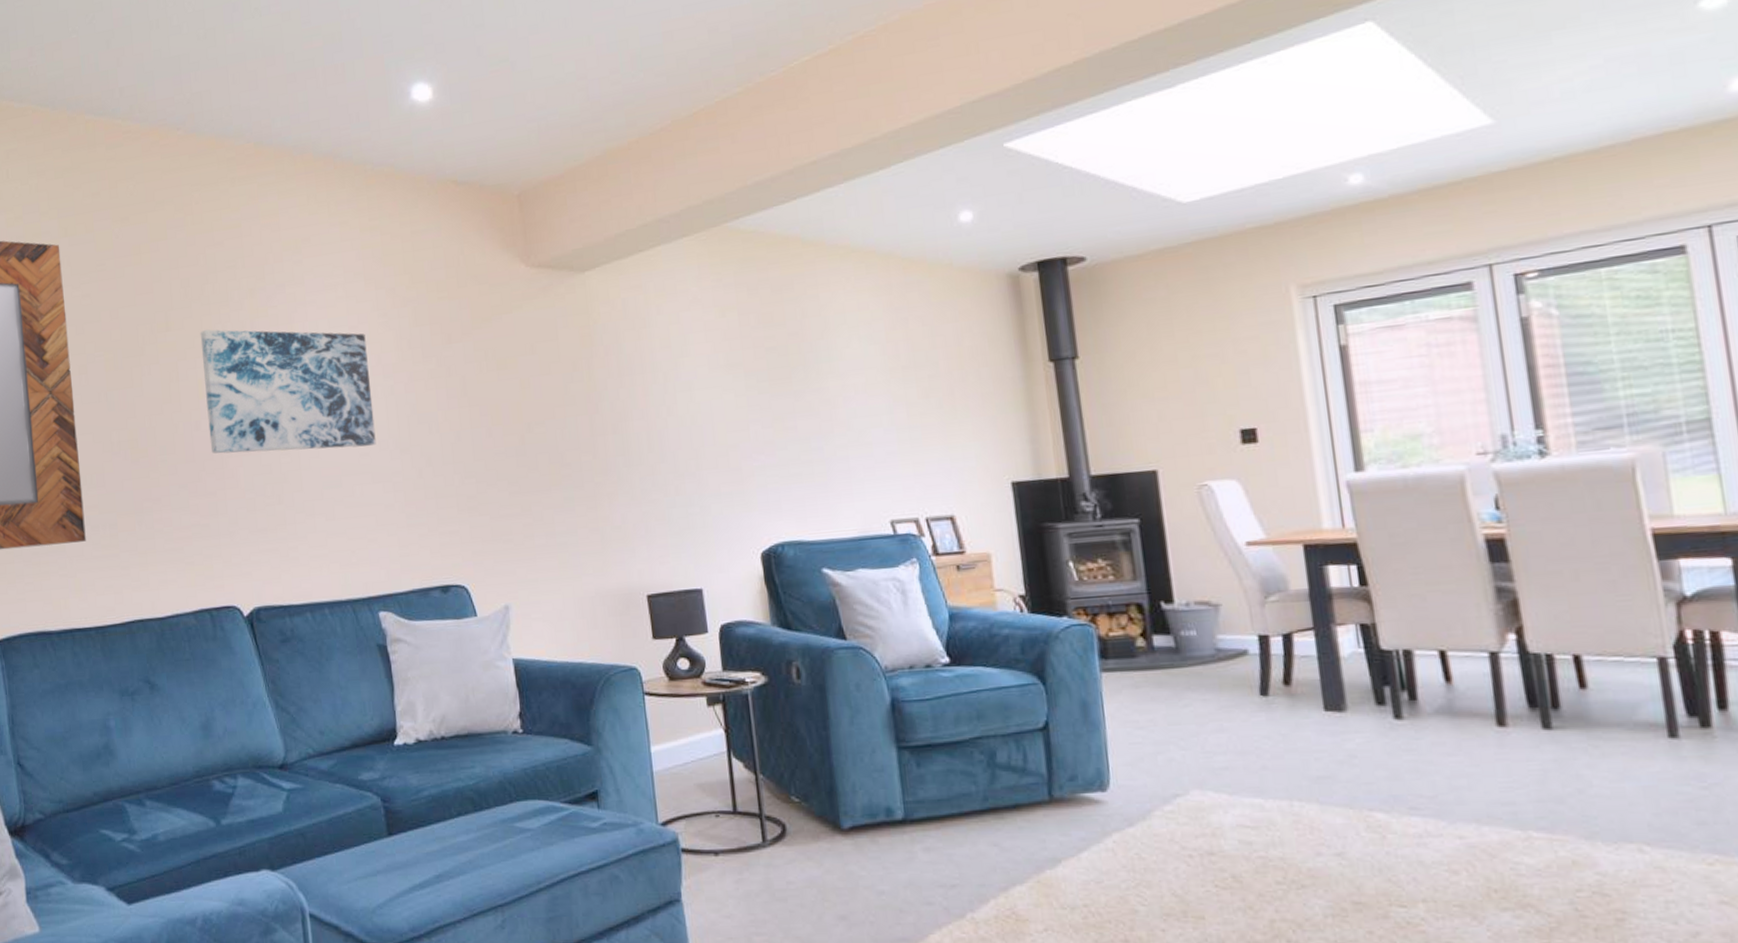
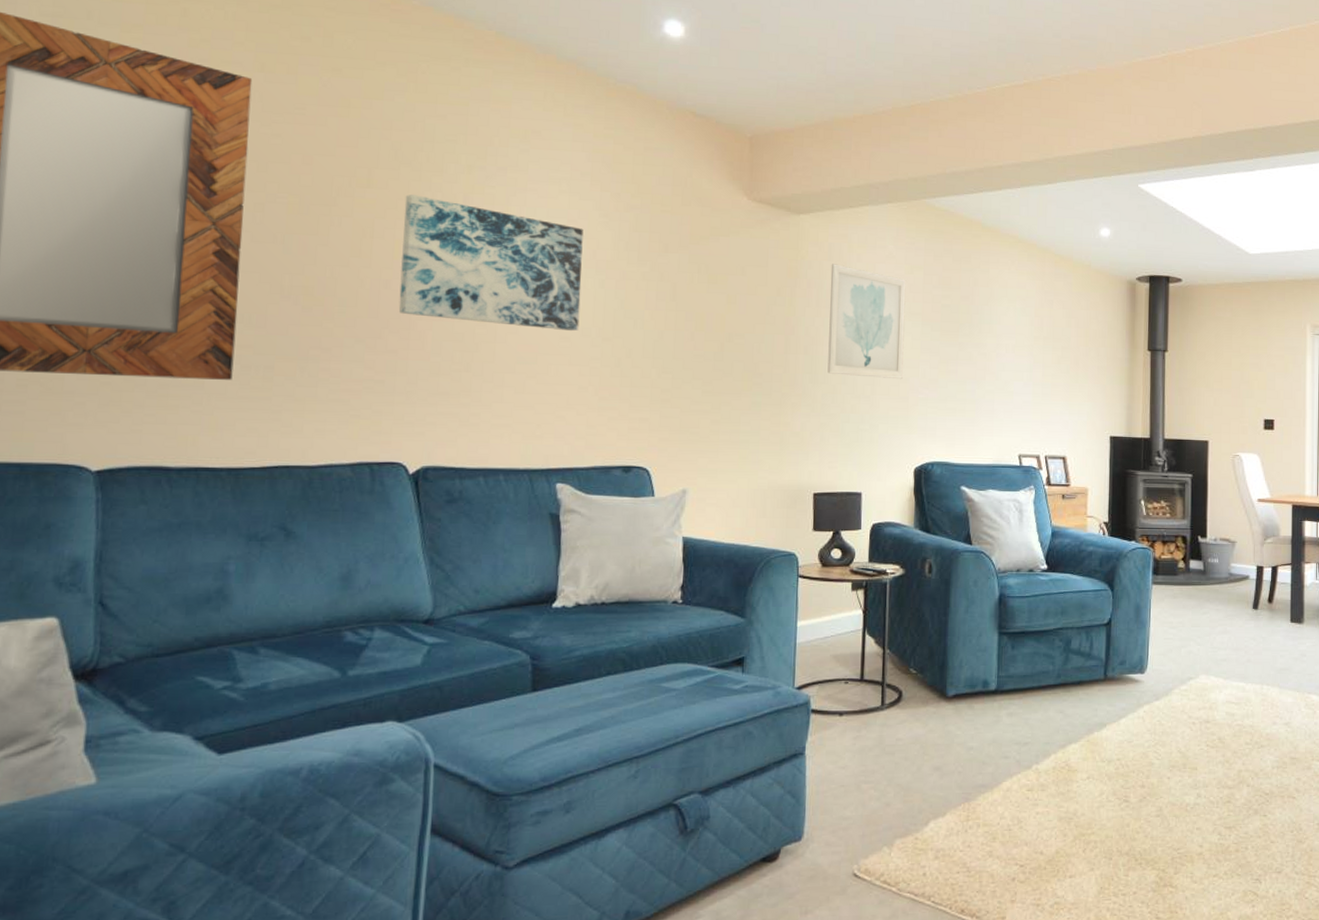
wall art: none [628,321,731,453] -> present [827,264,906,380]

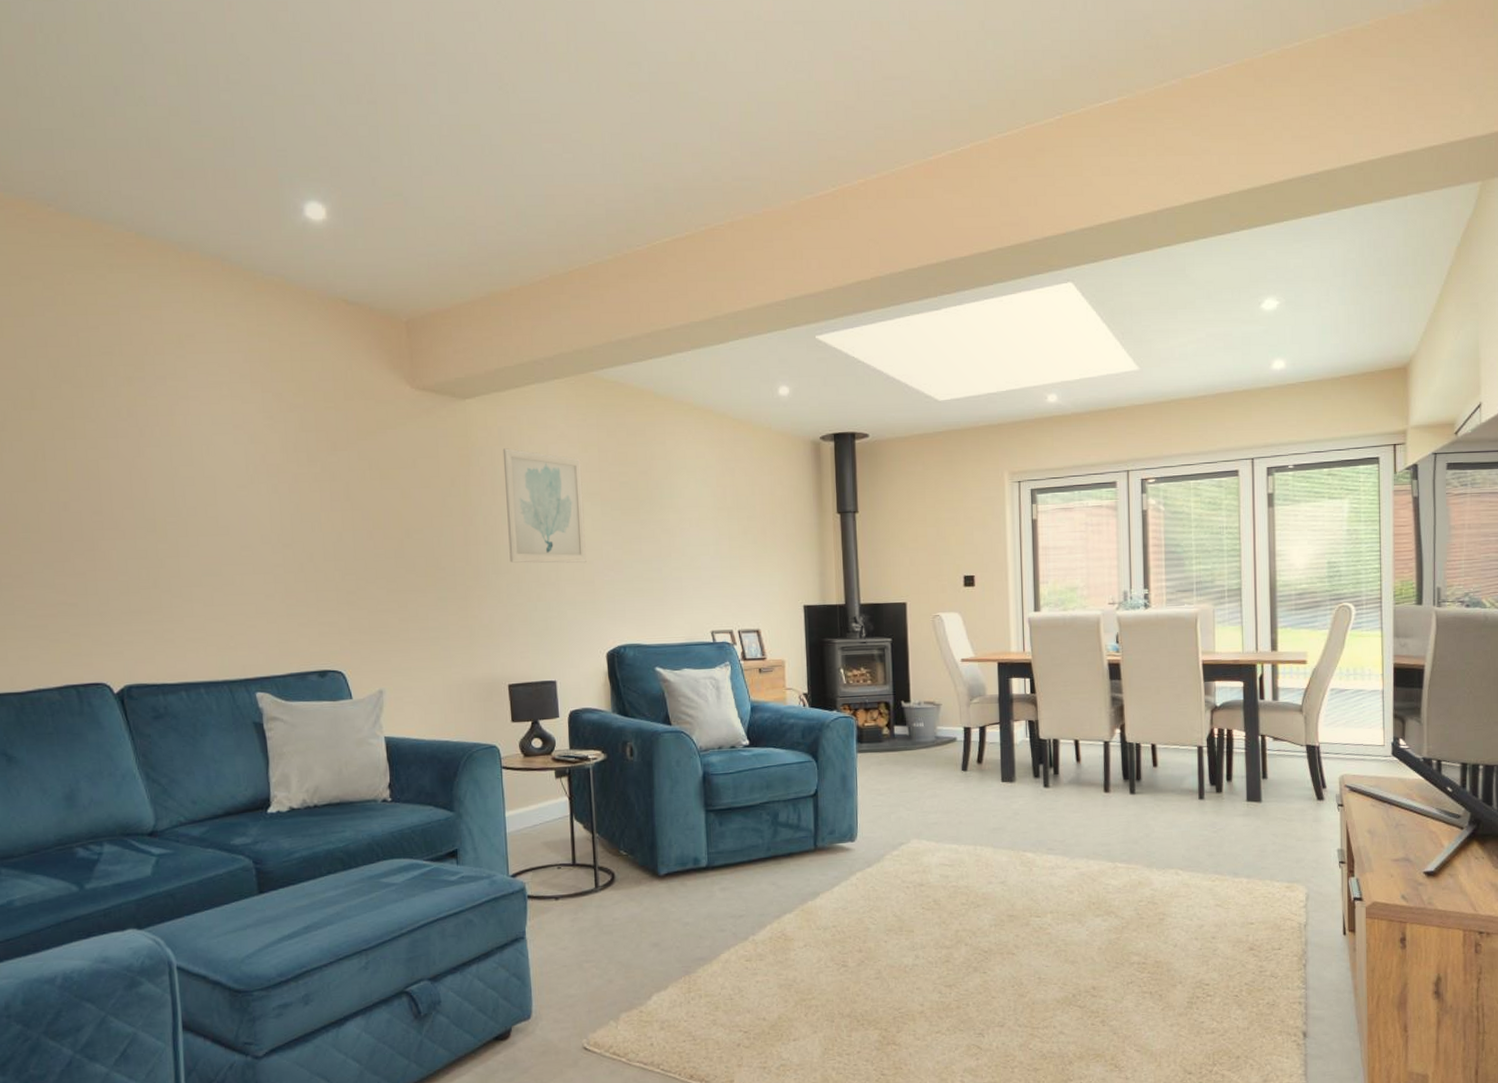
wall art: present [398,194,584,332] -> none [70,412,258,540]

